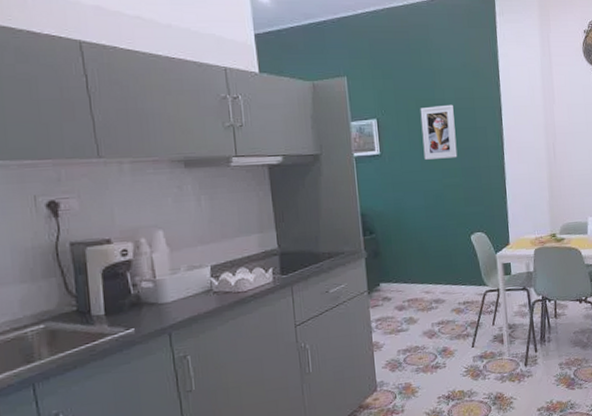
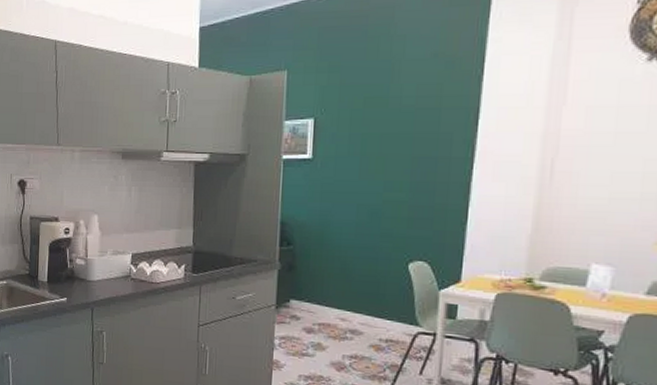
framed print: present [420,104,458,160] -> none [364,103,412,169]

